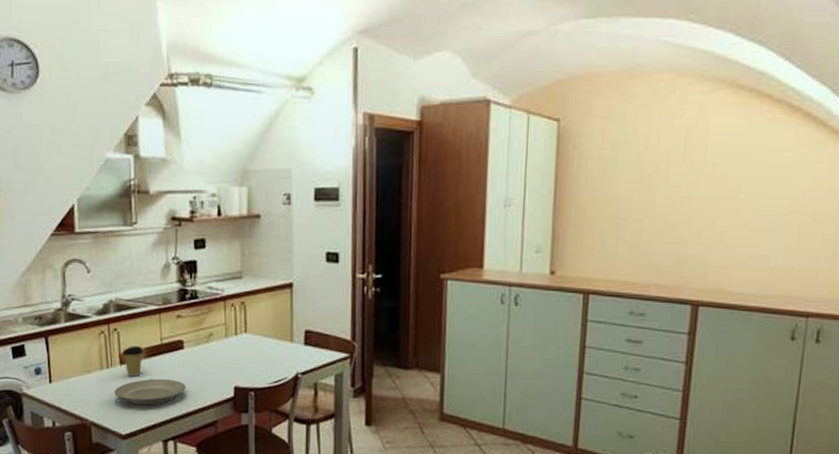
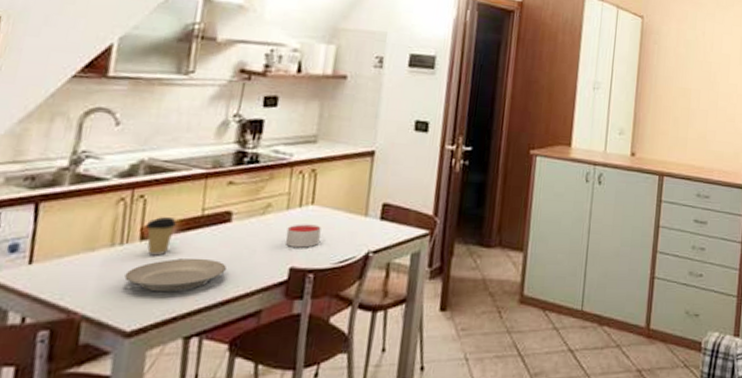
candle: none [228,350,255,370] -> present [285,224,321,248]

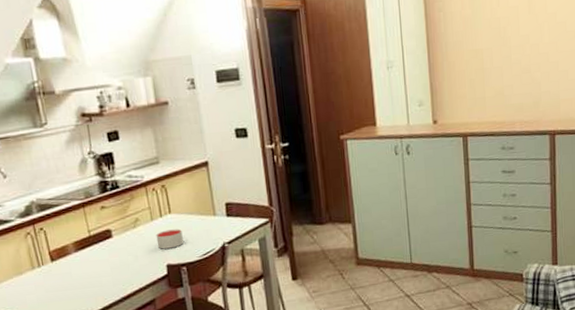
plate: present [124,258,226,292] -> none [49,267,120,297]
coffee cup: present [146,217,177,256] -> none [52,241,74,272]

